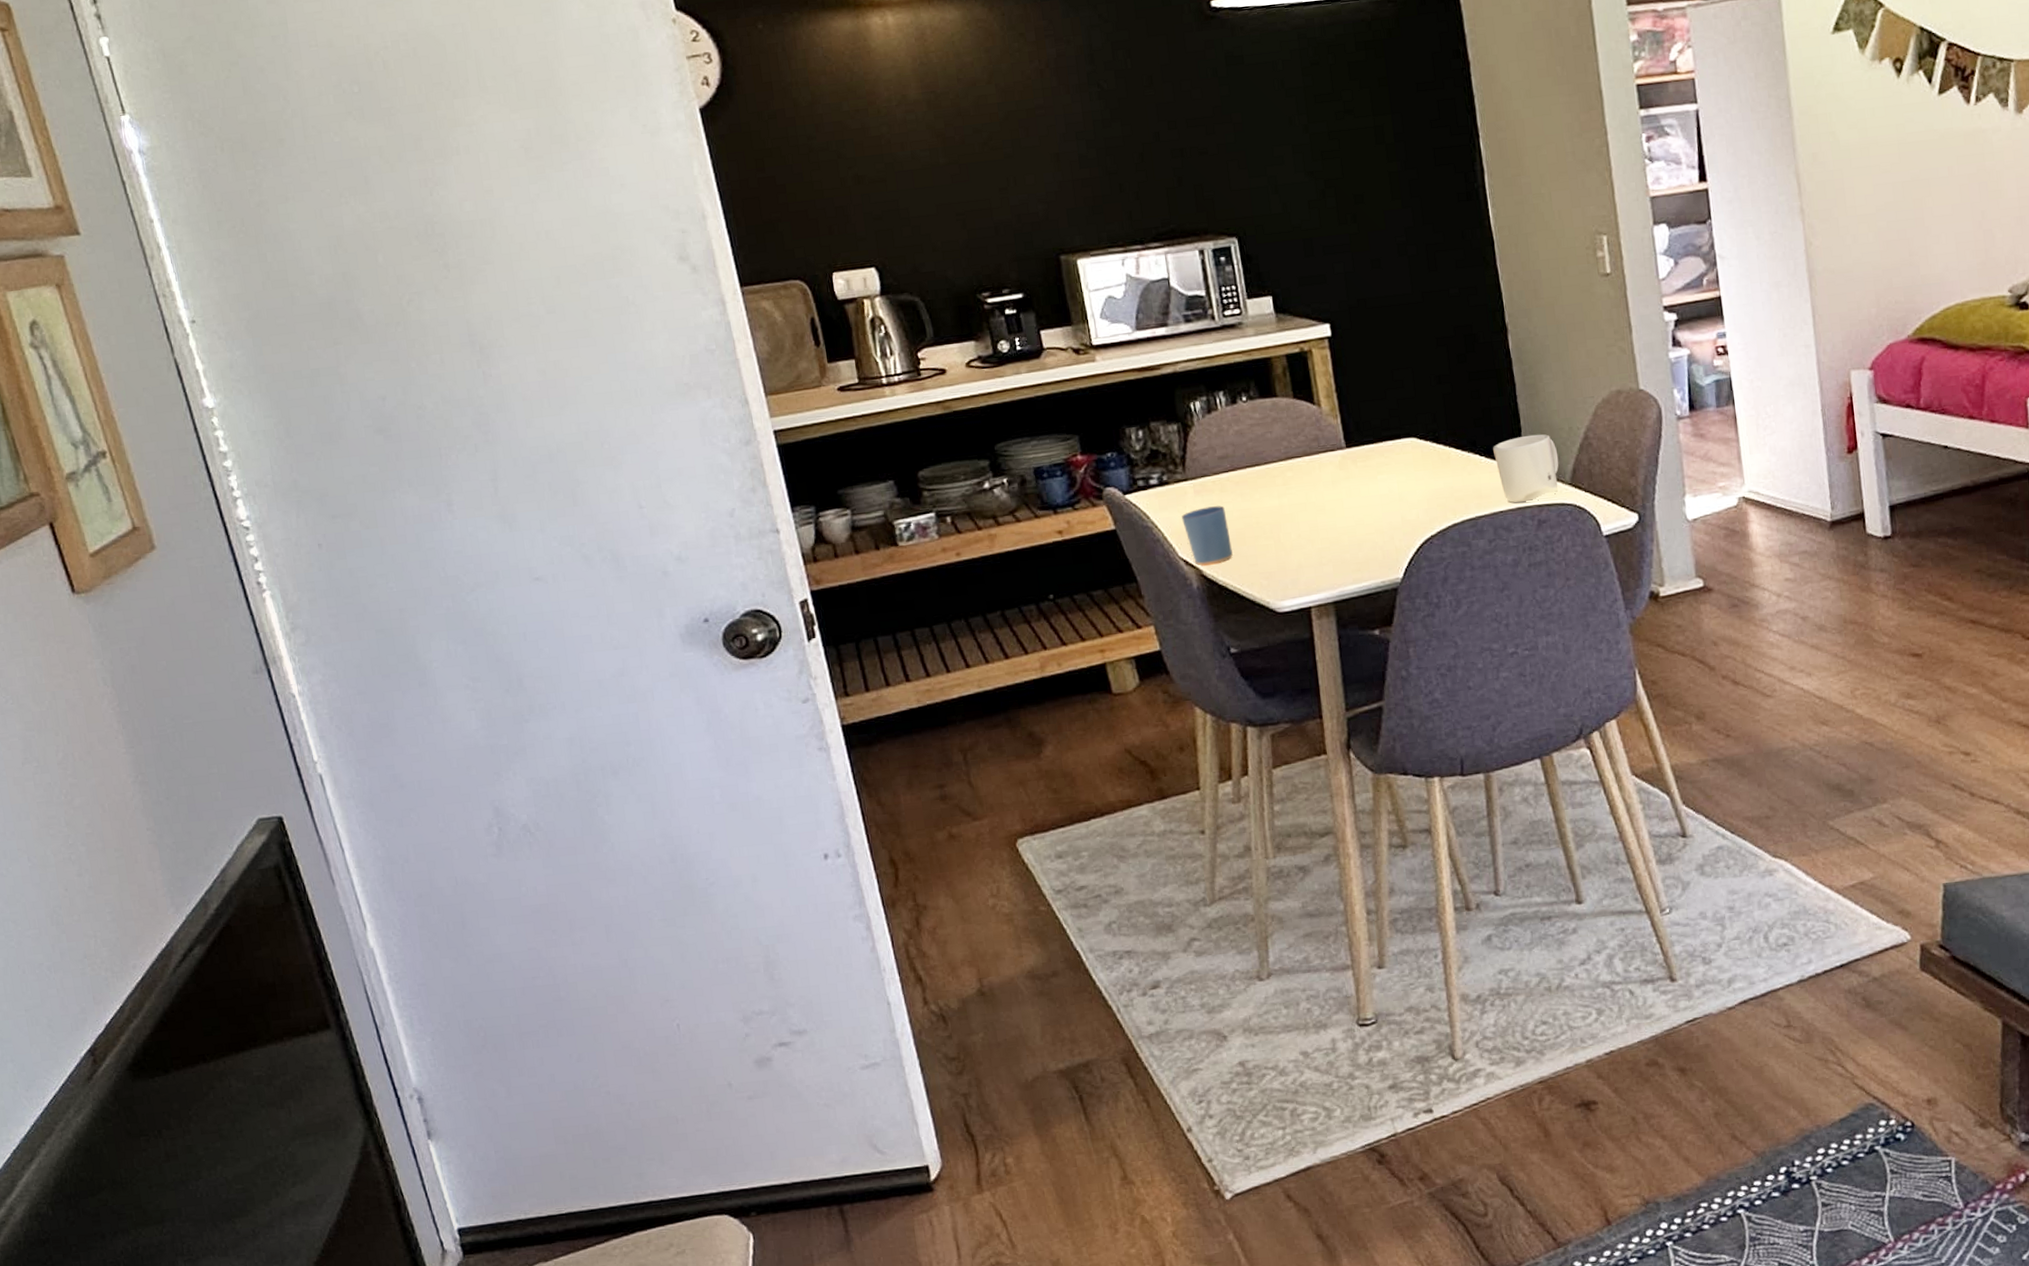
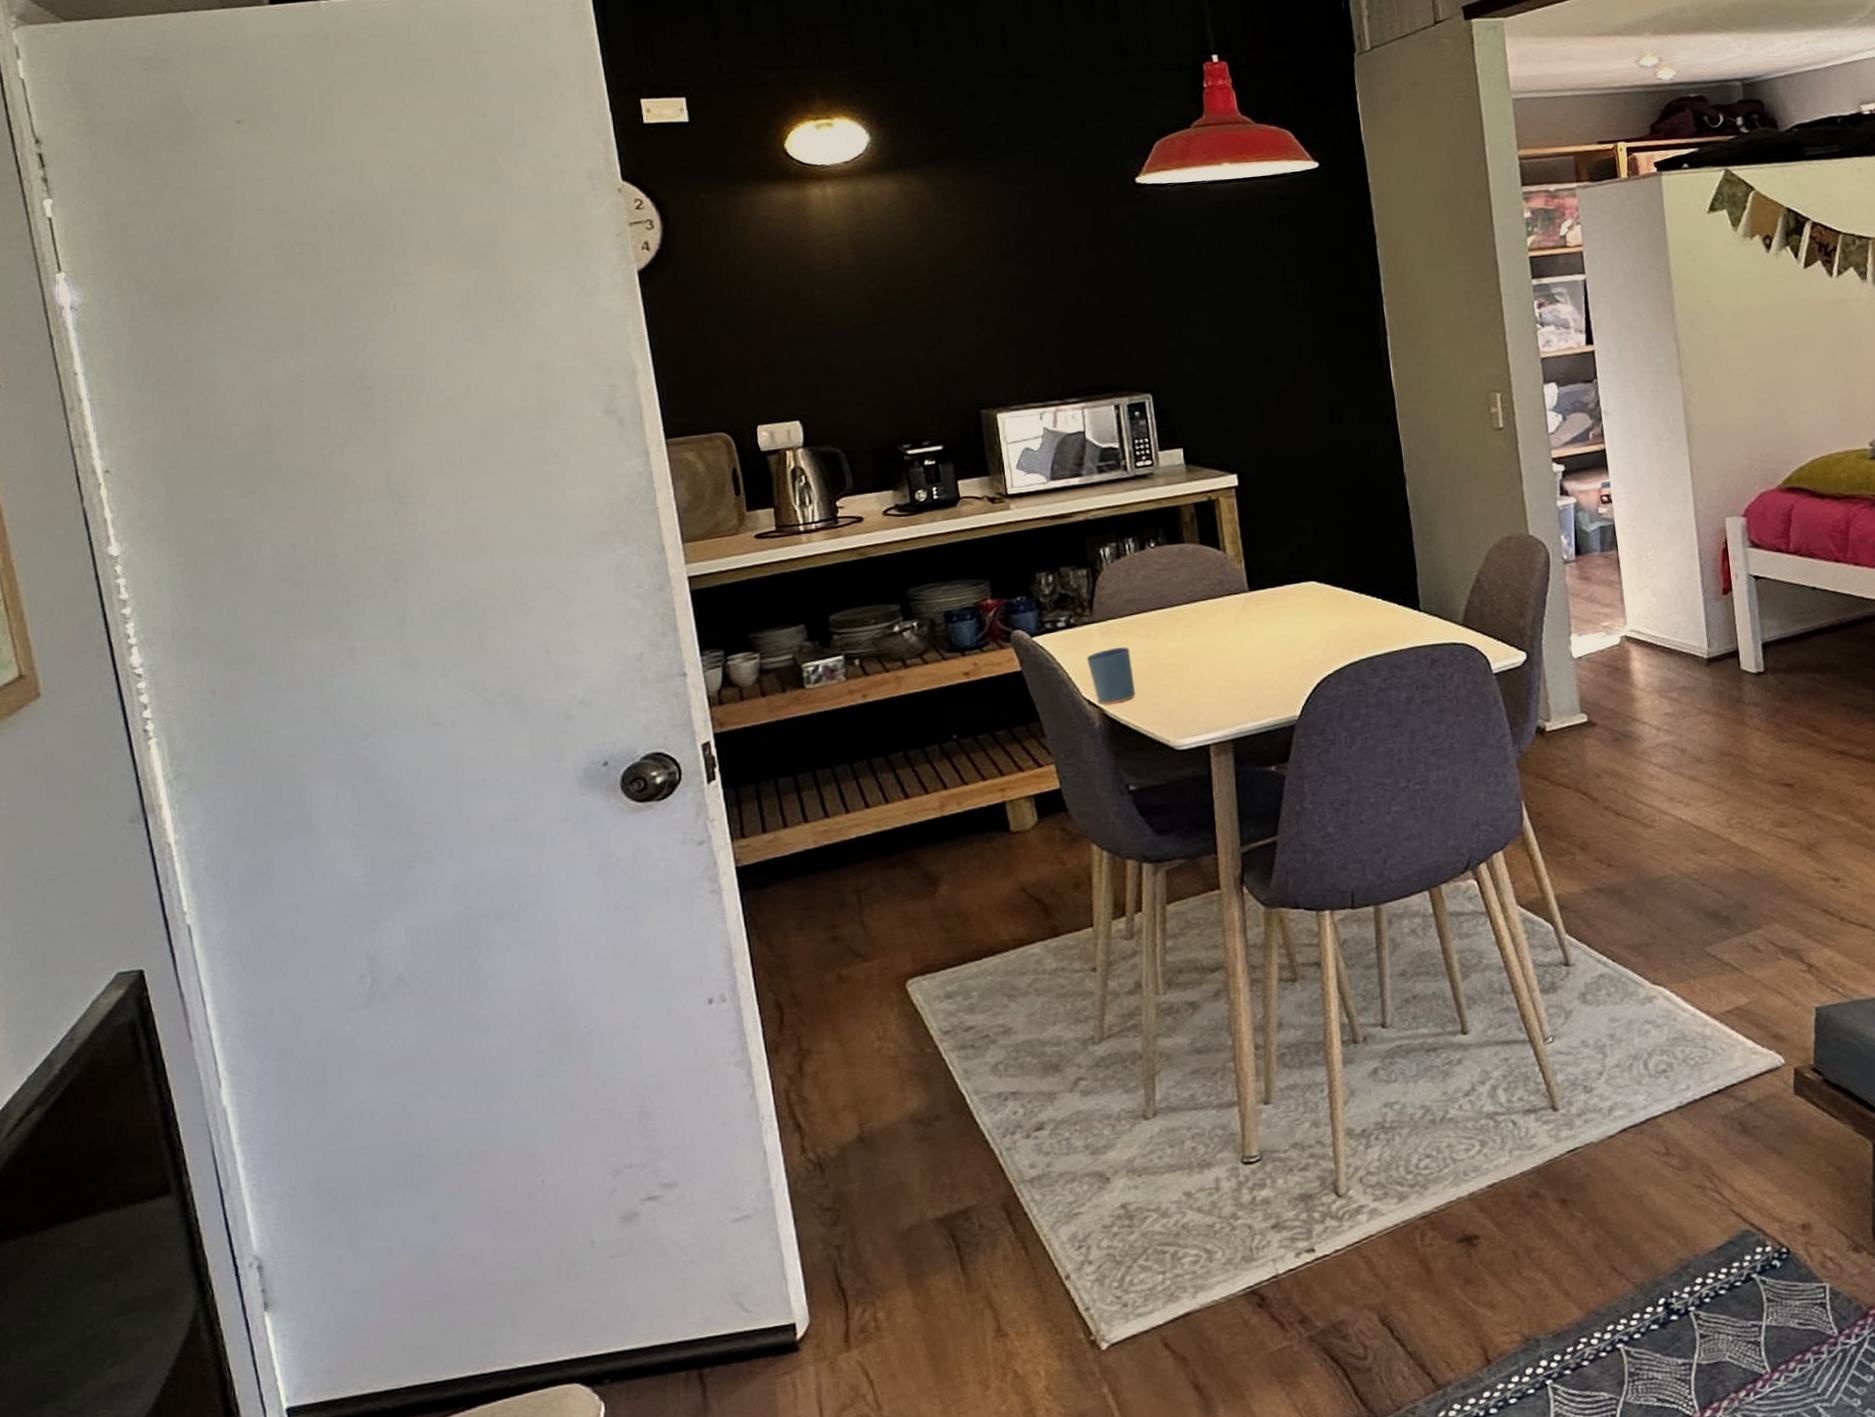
mug: present [1493,433,1559,505] -> none [1390,577,1452,644]

